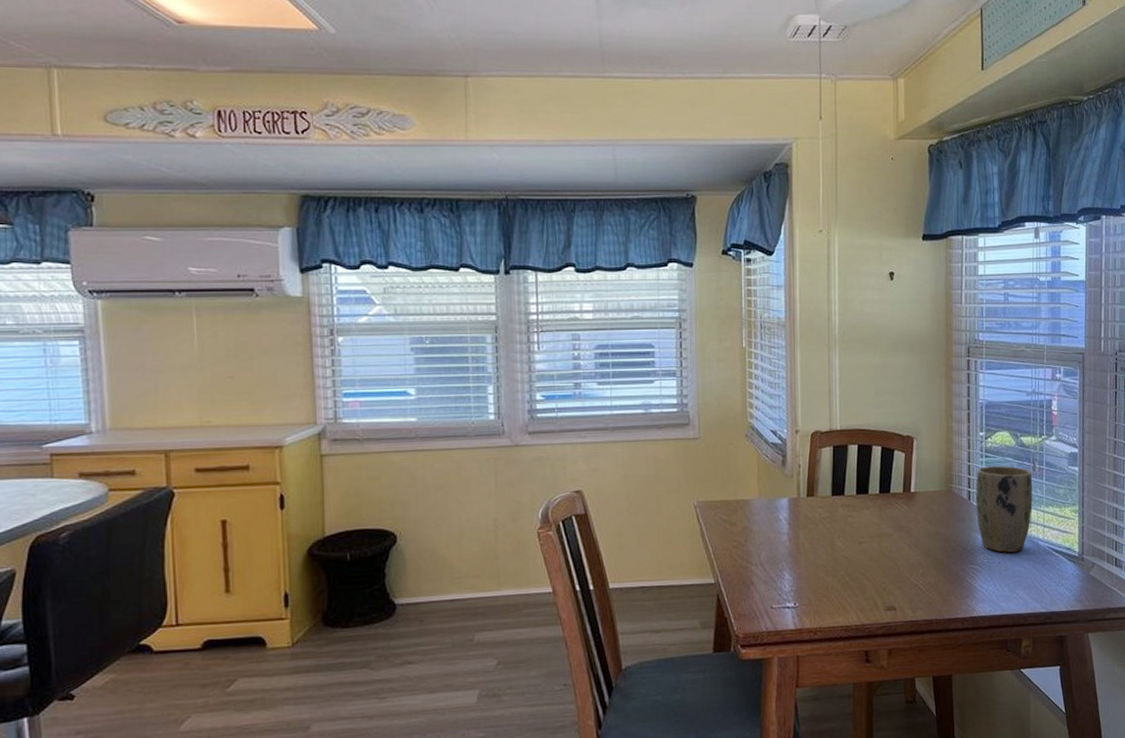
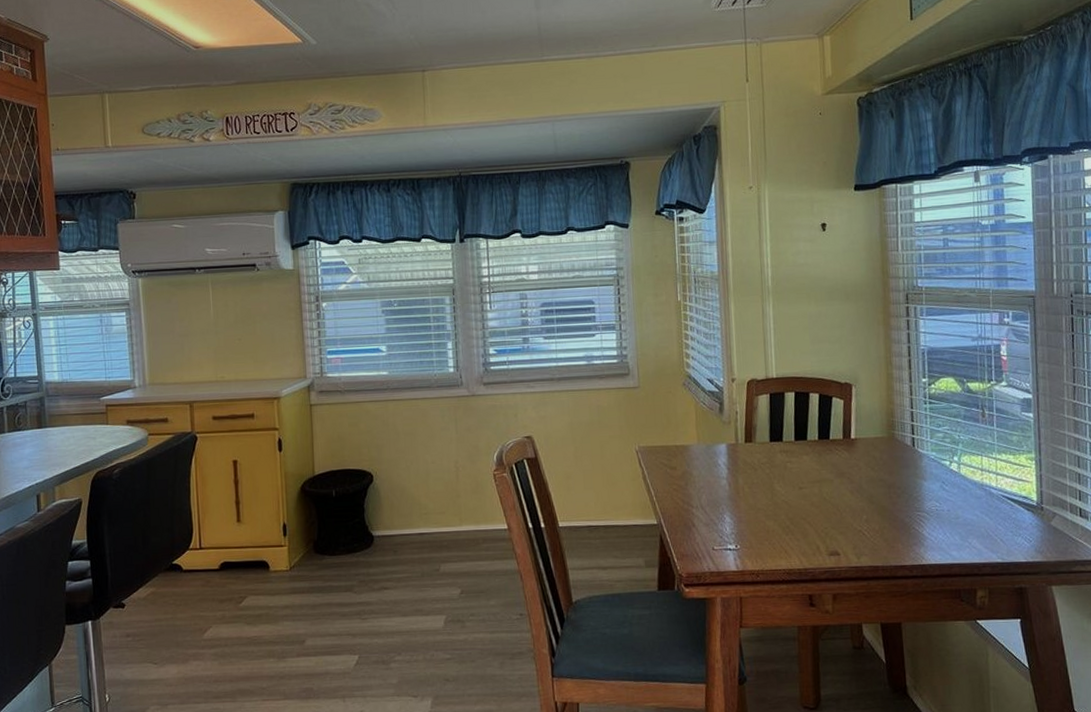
plant pot: present [975,465,1033,553] -> none [919,412,983,500]

